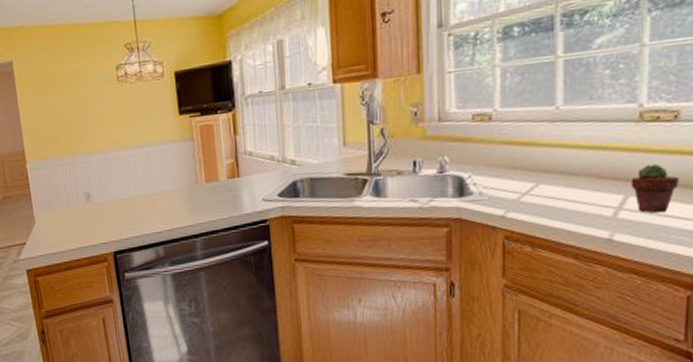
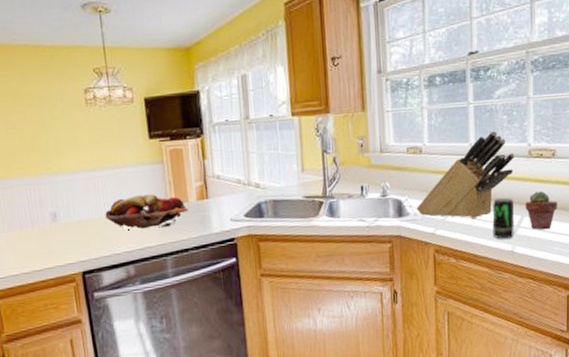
fruit basket: none [135,173,219,209] -> present [105,194,189,229]
knife block: none [482,90,619,199] -> present [416,131,515,218]
beverage can: none [583,172,616,224] -> present [492,197,515,239]

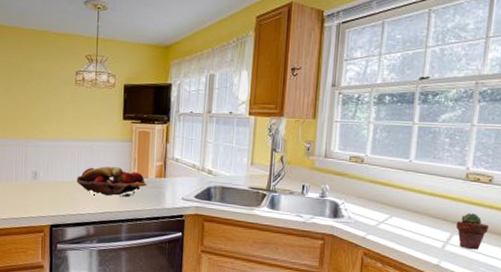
knife block: present [416,131,515,218] -> none [351,152,452,229]
beverage can: present [492,197,515,239] -> none [421,213,446,253]

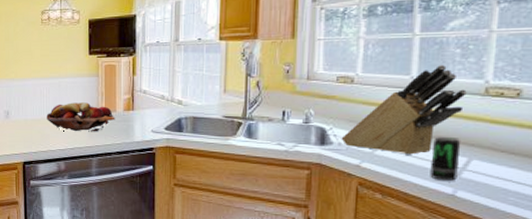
knife block: none [351,152,452,229] -> present [341,65,467,155]
beverage can: none [421,213,446,253] -> present [430,136,461,181]
potted succulent: present [456,213,489,250] -> none [474,134,519,177]

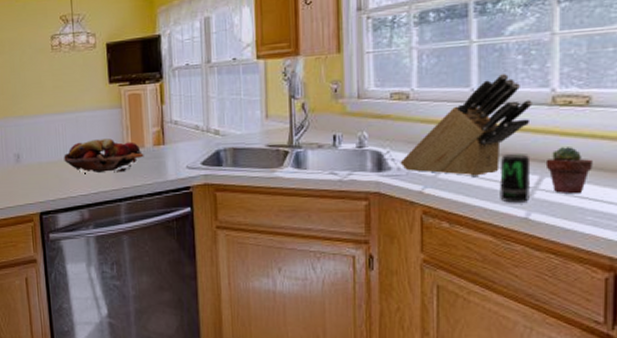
potted succulent: none [474,134,519,177] -> present [545,147,592,195]

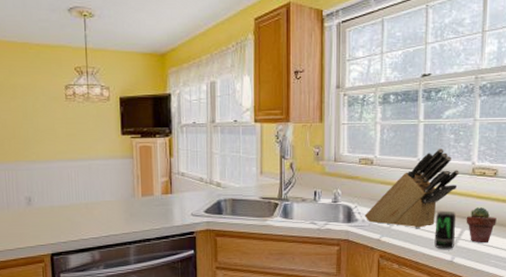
fruit basket: present [64,139,144,173] -> none [76,186,153,218]

